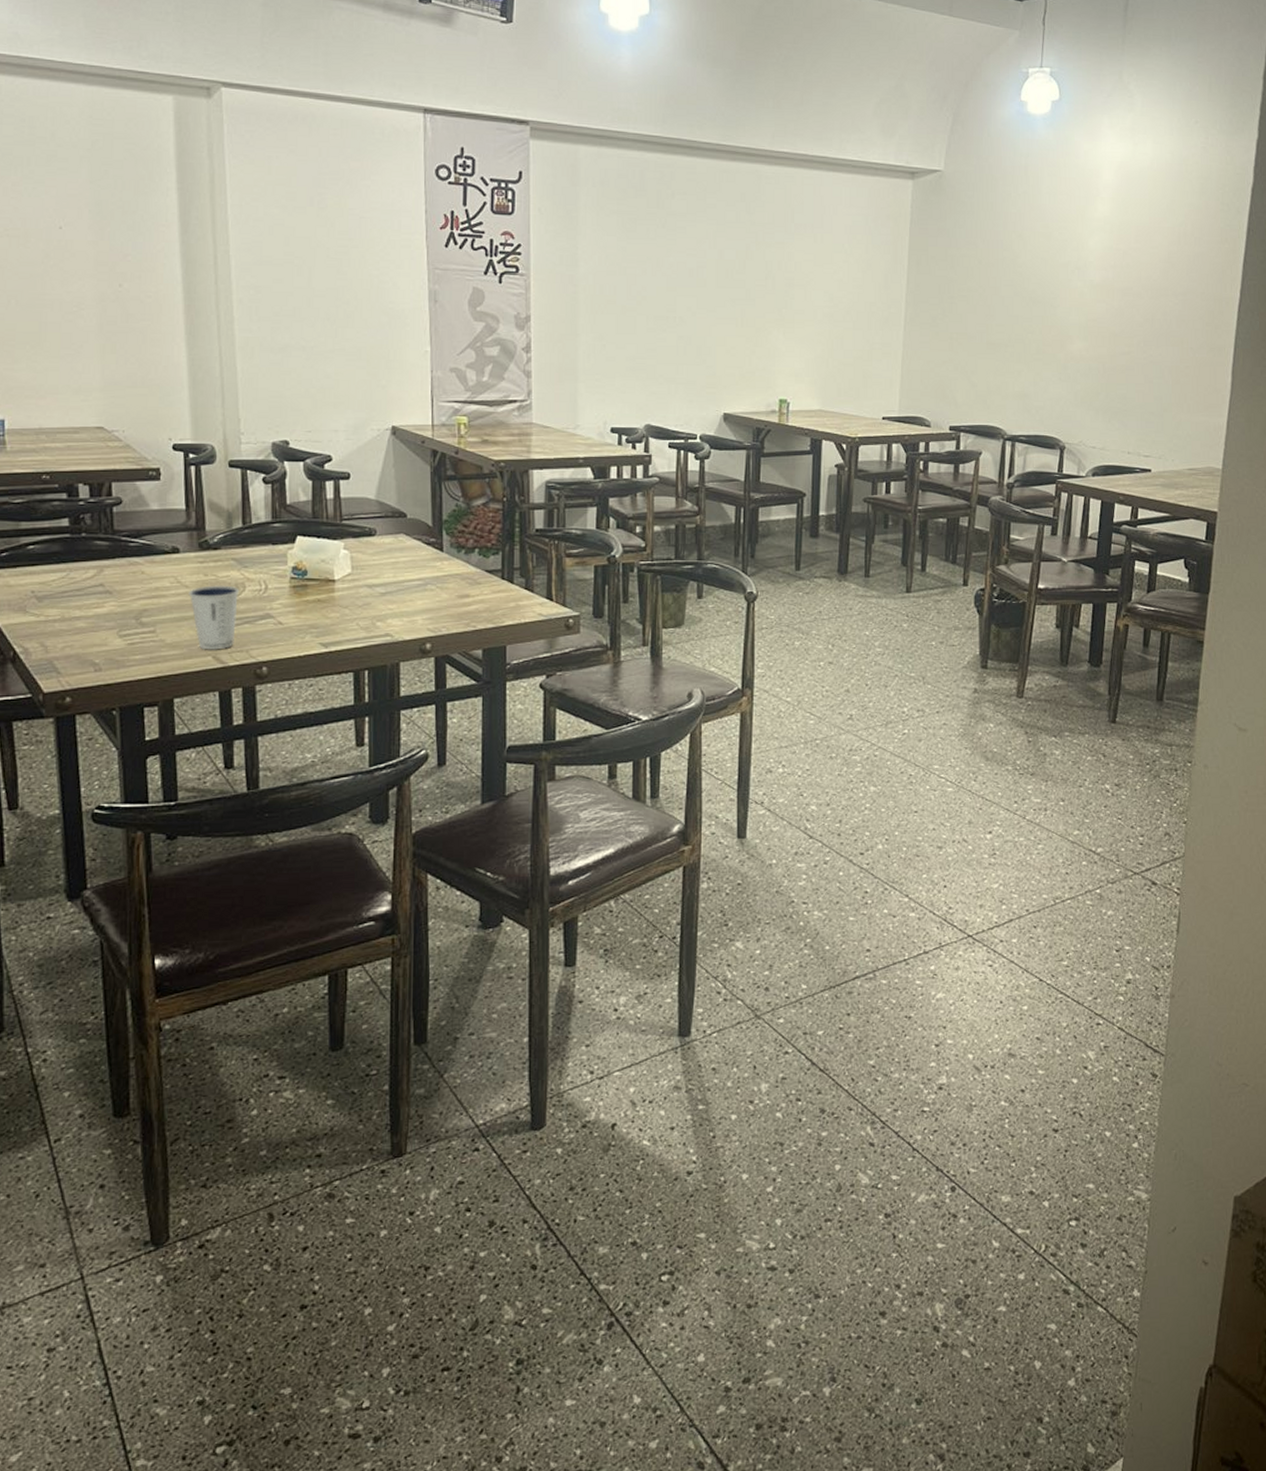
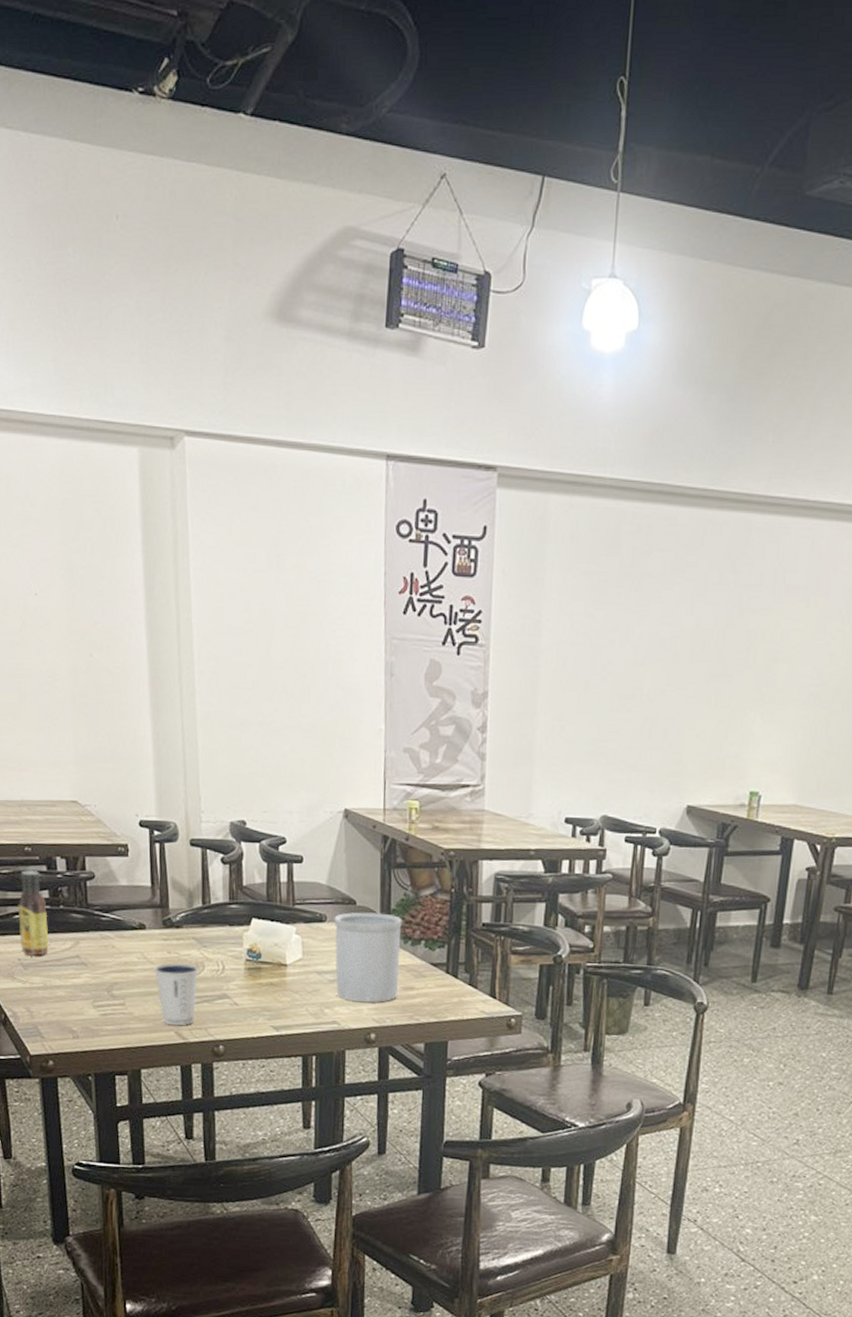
sauce bottle: none [32,498,68,587] -> present [18,869,49,956]
utensil holder: none [384,524,455,613] -> present [334,912,402,1003]

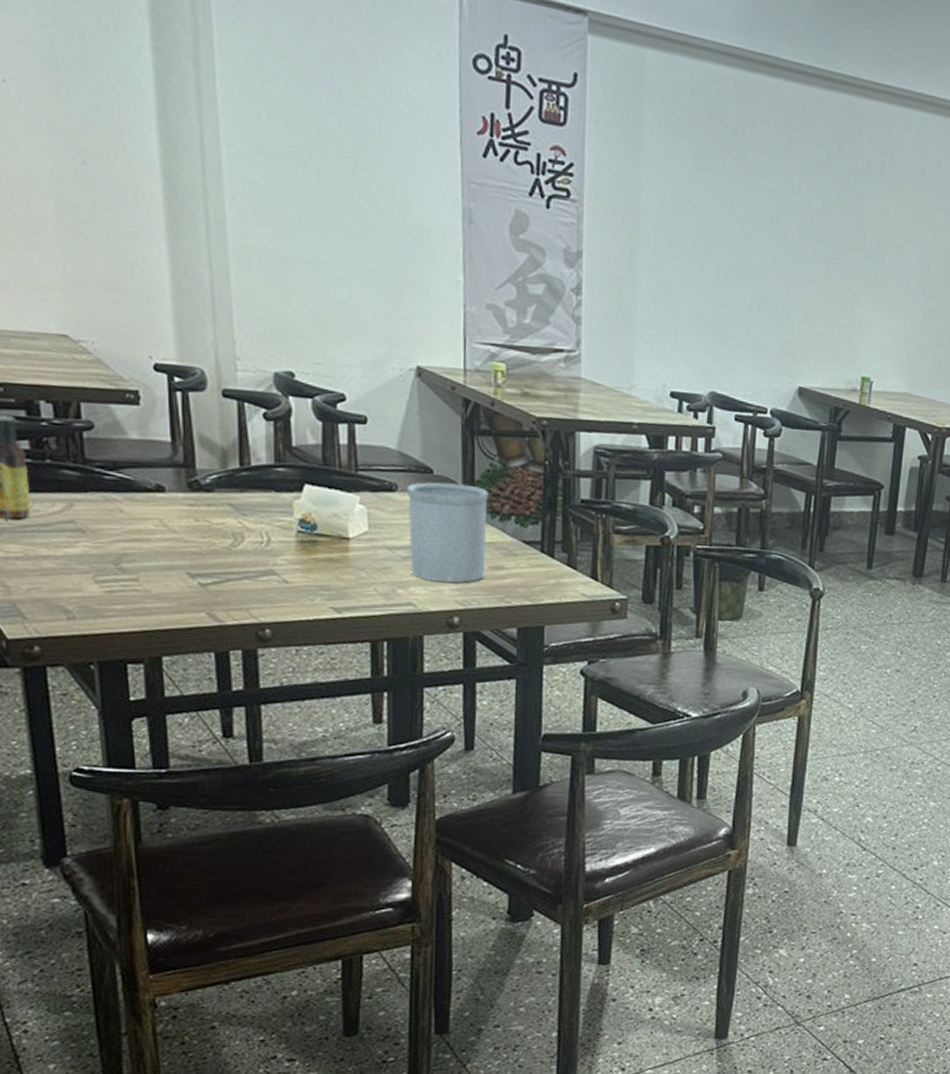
dixie cup: present [154,963,200,1026] -> none [177,532,238,606]

